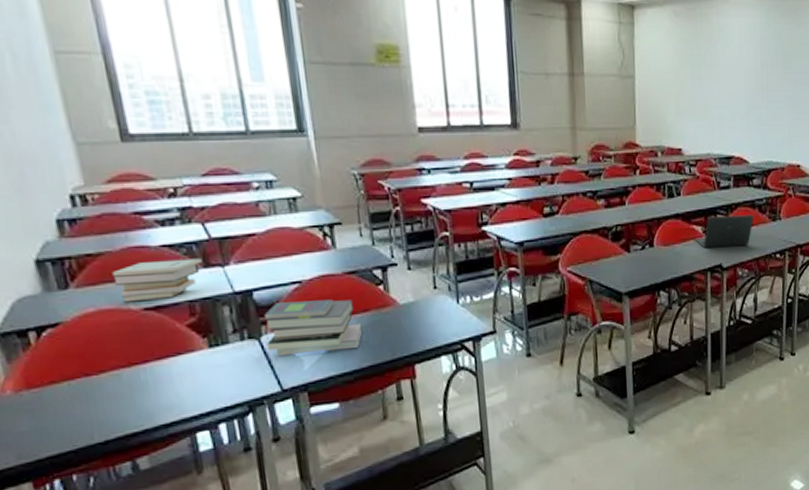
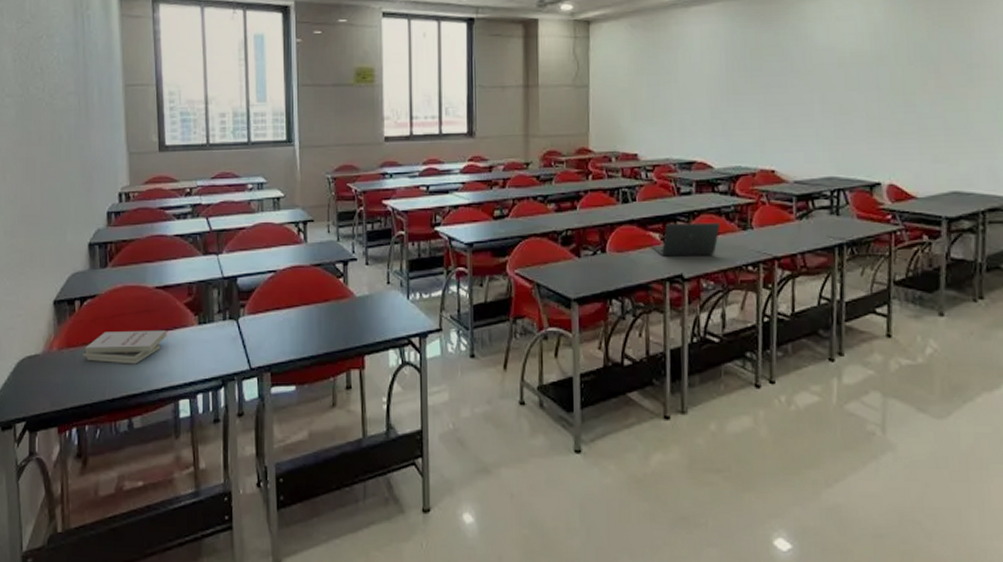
books: none [51,357,169,402] -> present [82,330,167,364]
books: present [112,258,202,303] -> none [138,247,203,281]
books: present [264,299,363,357] -> none [242,288,322,337]

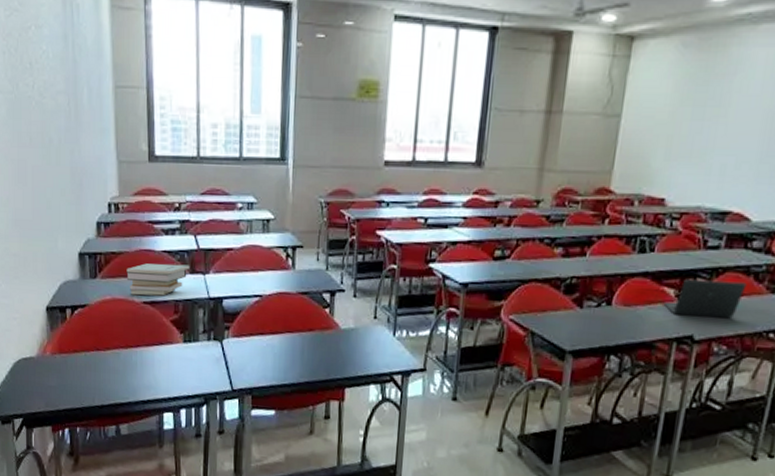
books: present [82,330,167,364] -> none [74,341,154,375]
books: none [138,247,203,281] -> present [126,263,190,297]

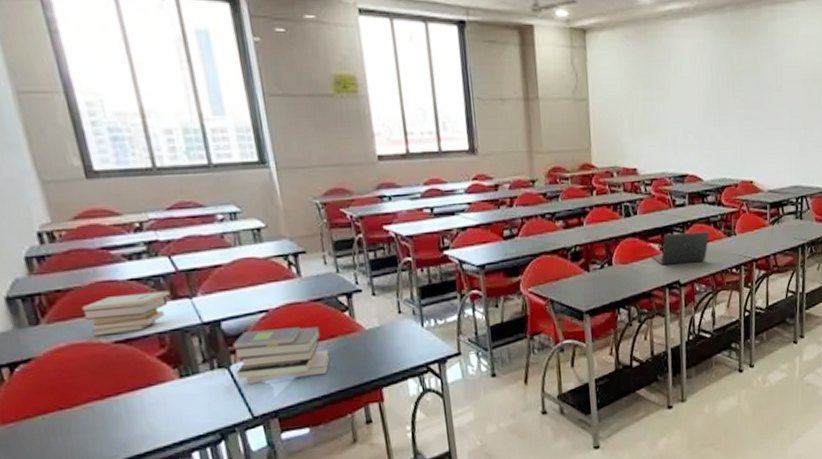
books: none [226,312,306,364] -> present [233,326,330,385]

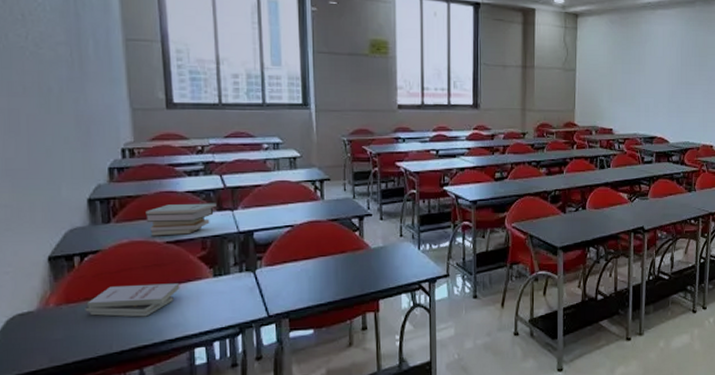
books: none [26,389,141,436] -> present [85,283,180,317]
books: present [233,326,330,385] -> none [260,241,339,287]
laptop: present [652,231,710,266] -> none [621,185,673,213]

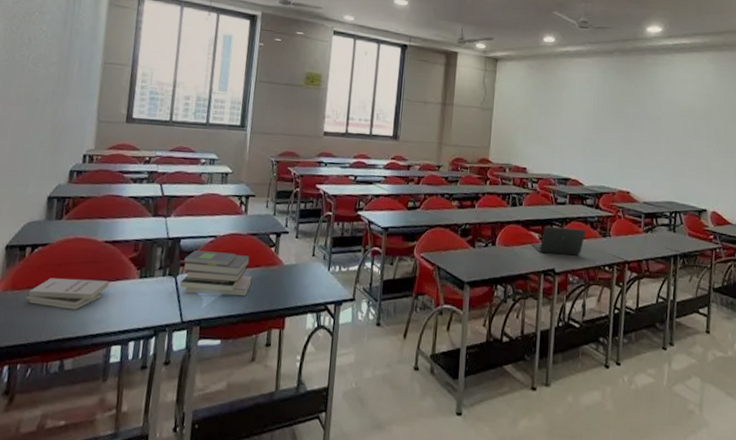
books: present [145,203,217,236] -> none [91,207,153,237]
books: none [260,241,339,287] -> present [179,250,253,297]
laptop: none [621,185,673,213] -> present [532,226,586,256]

